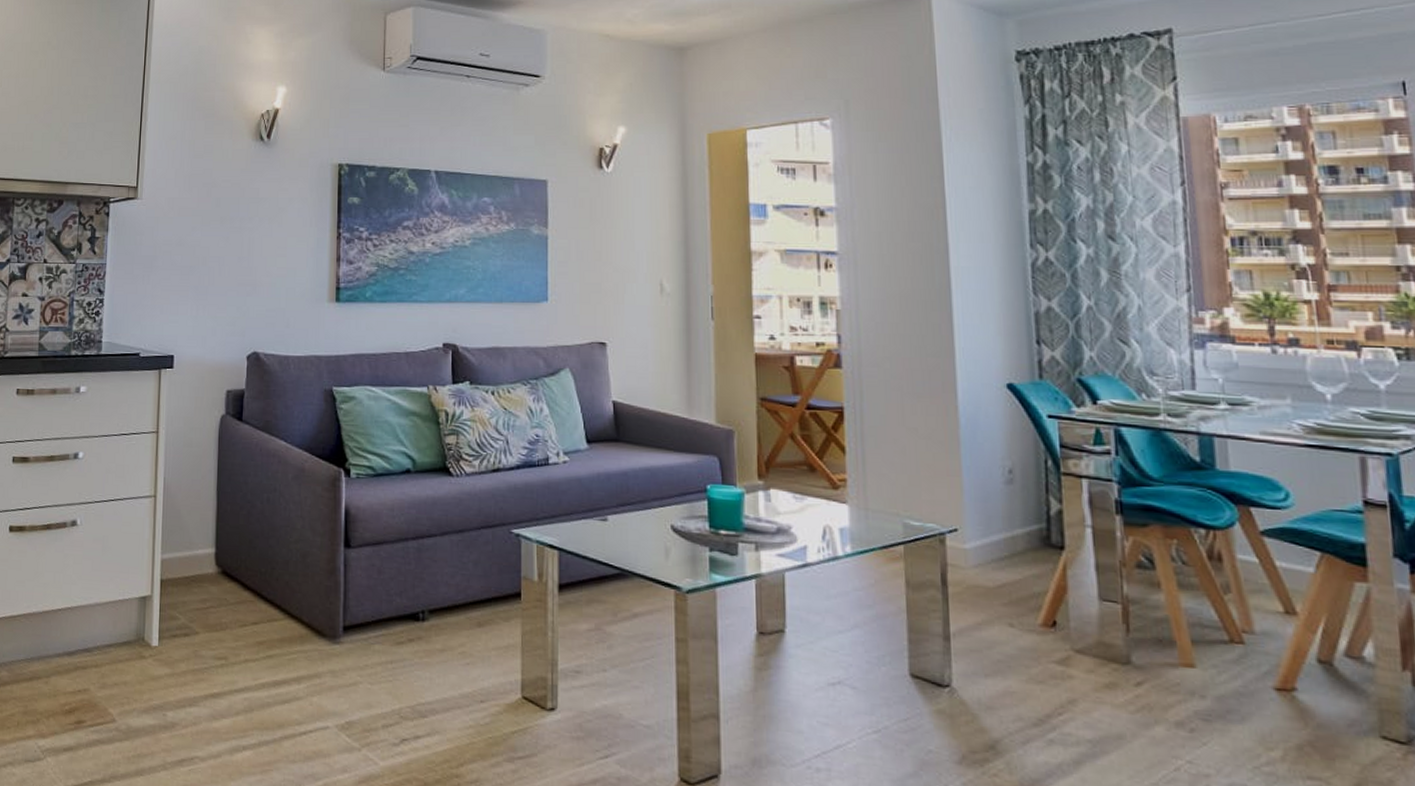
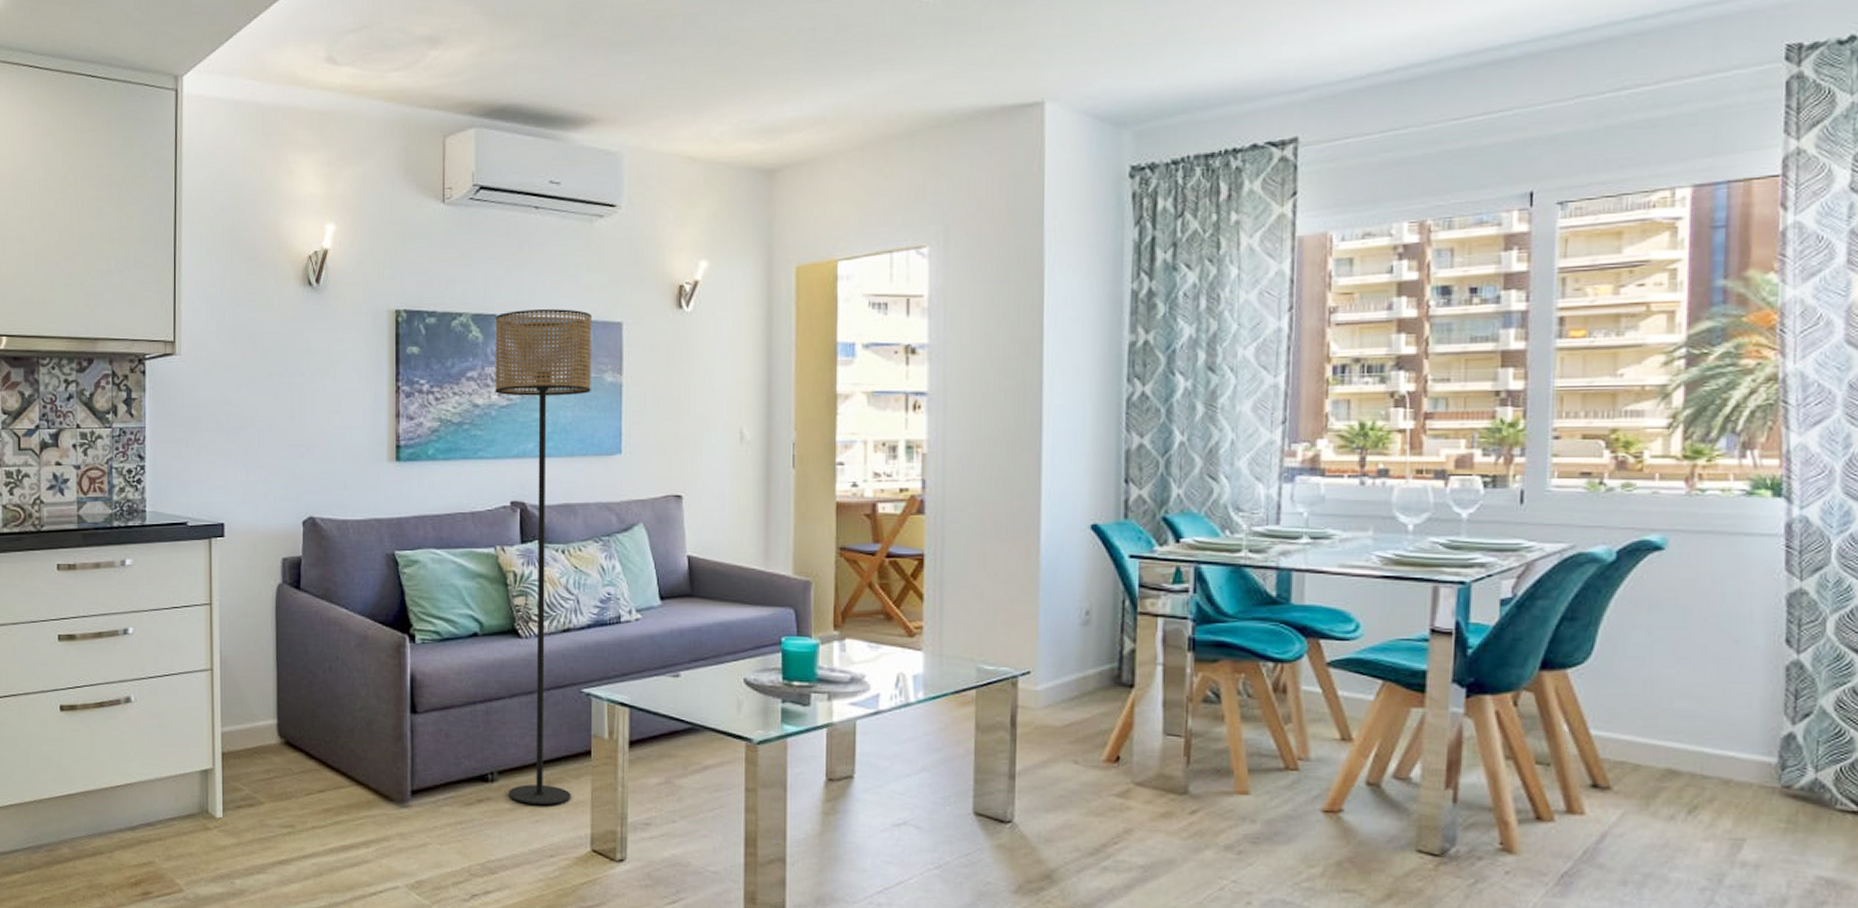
floor lamp: none [429,167,519,648] -> present [495,309,592,806]

